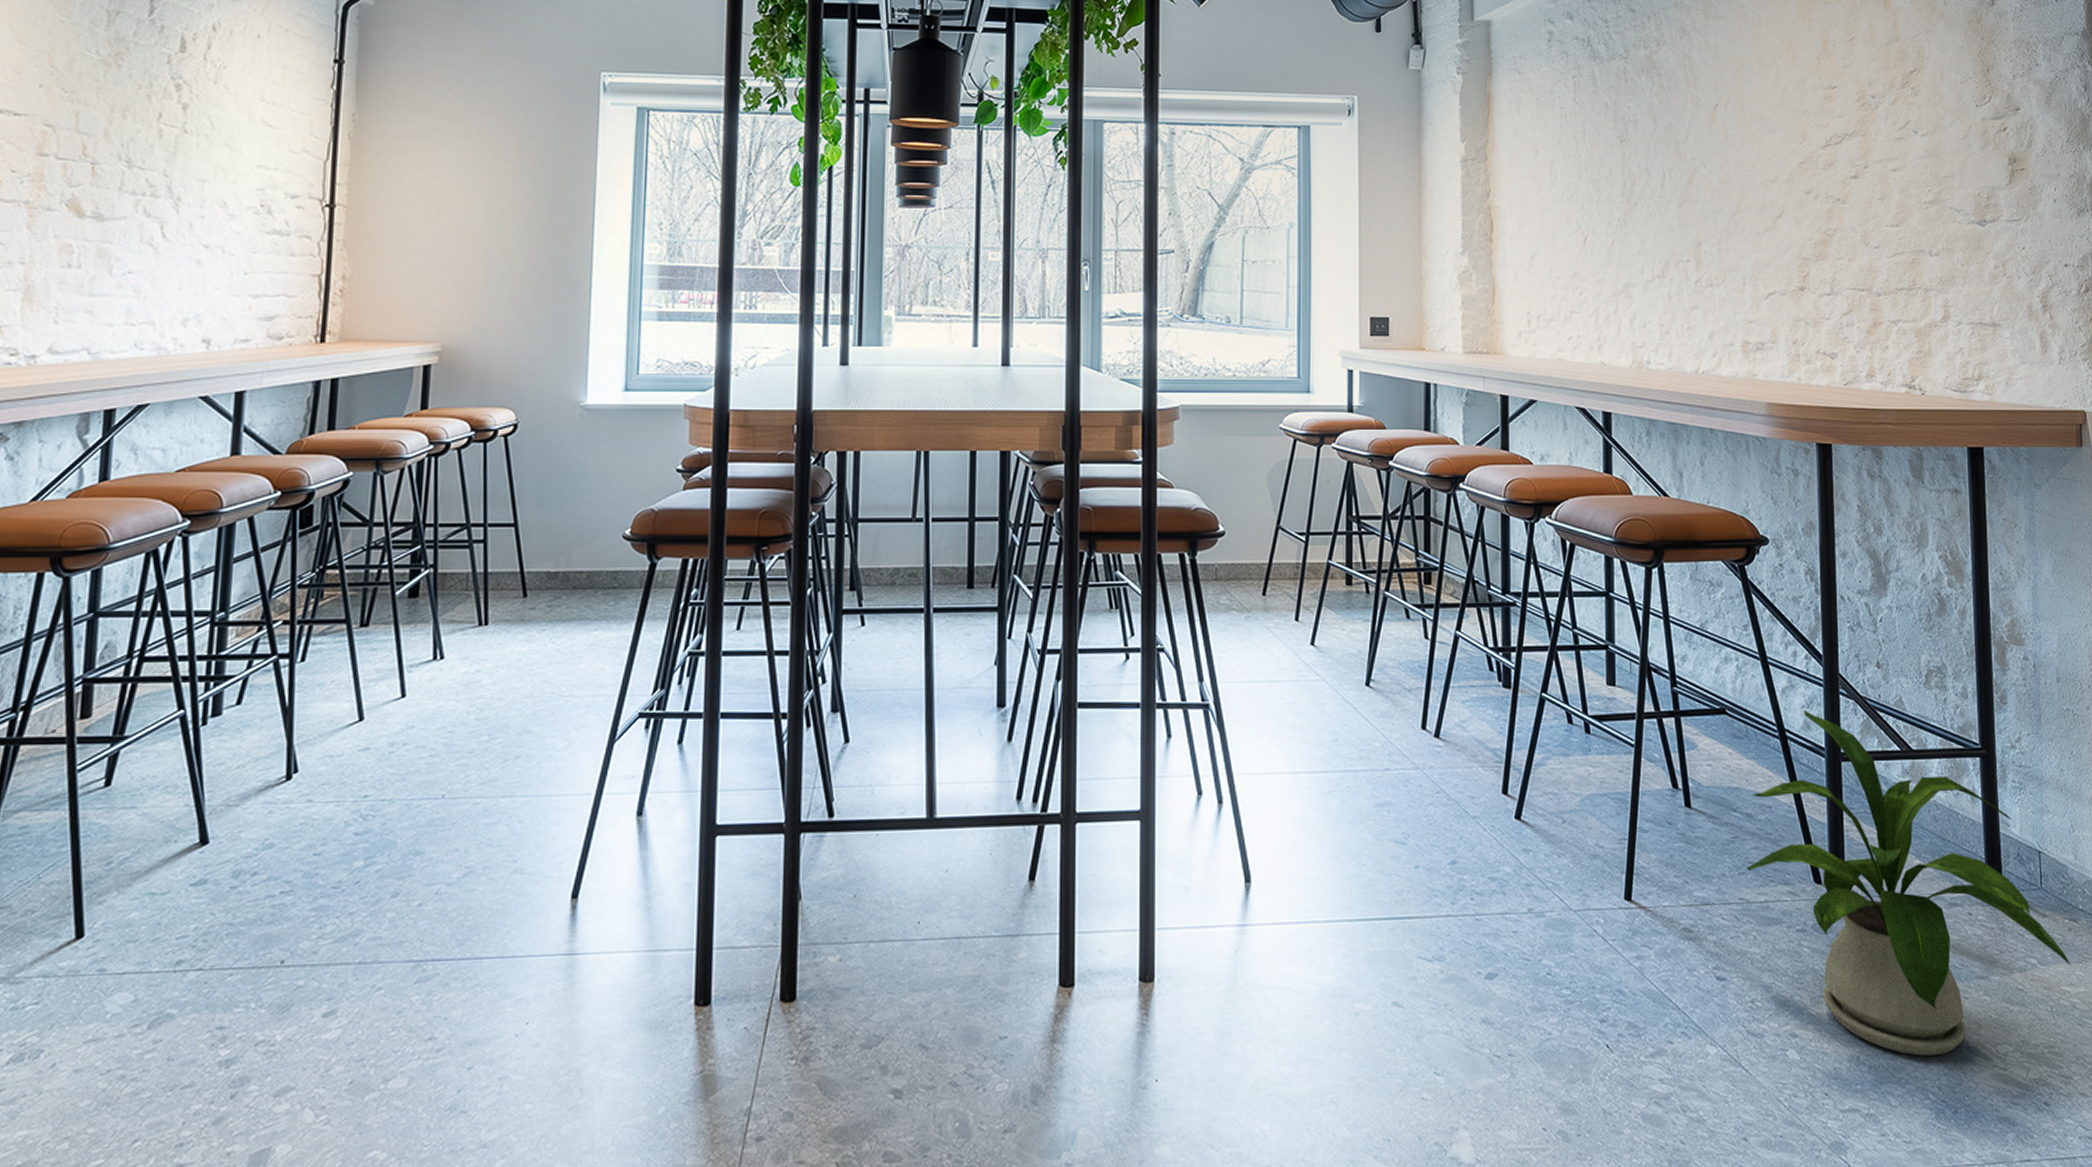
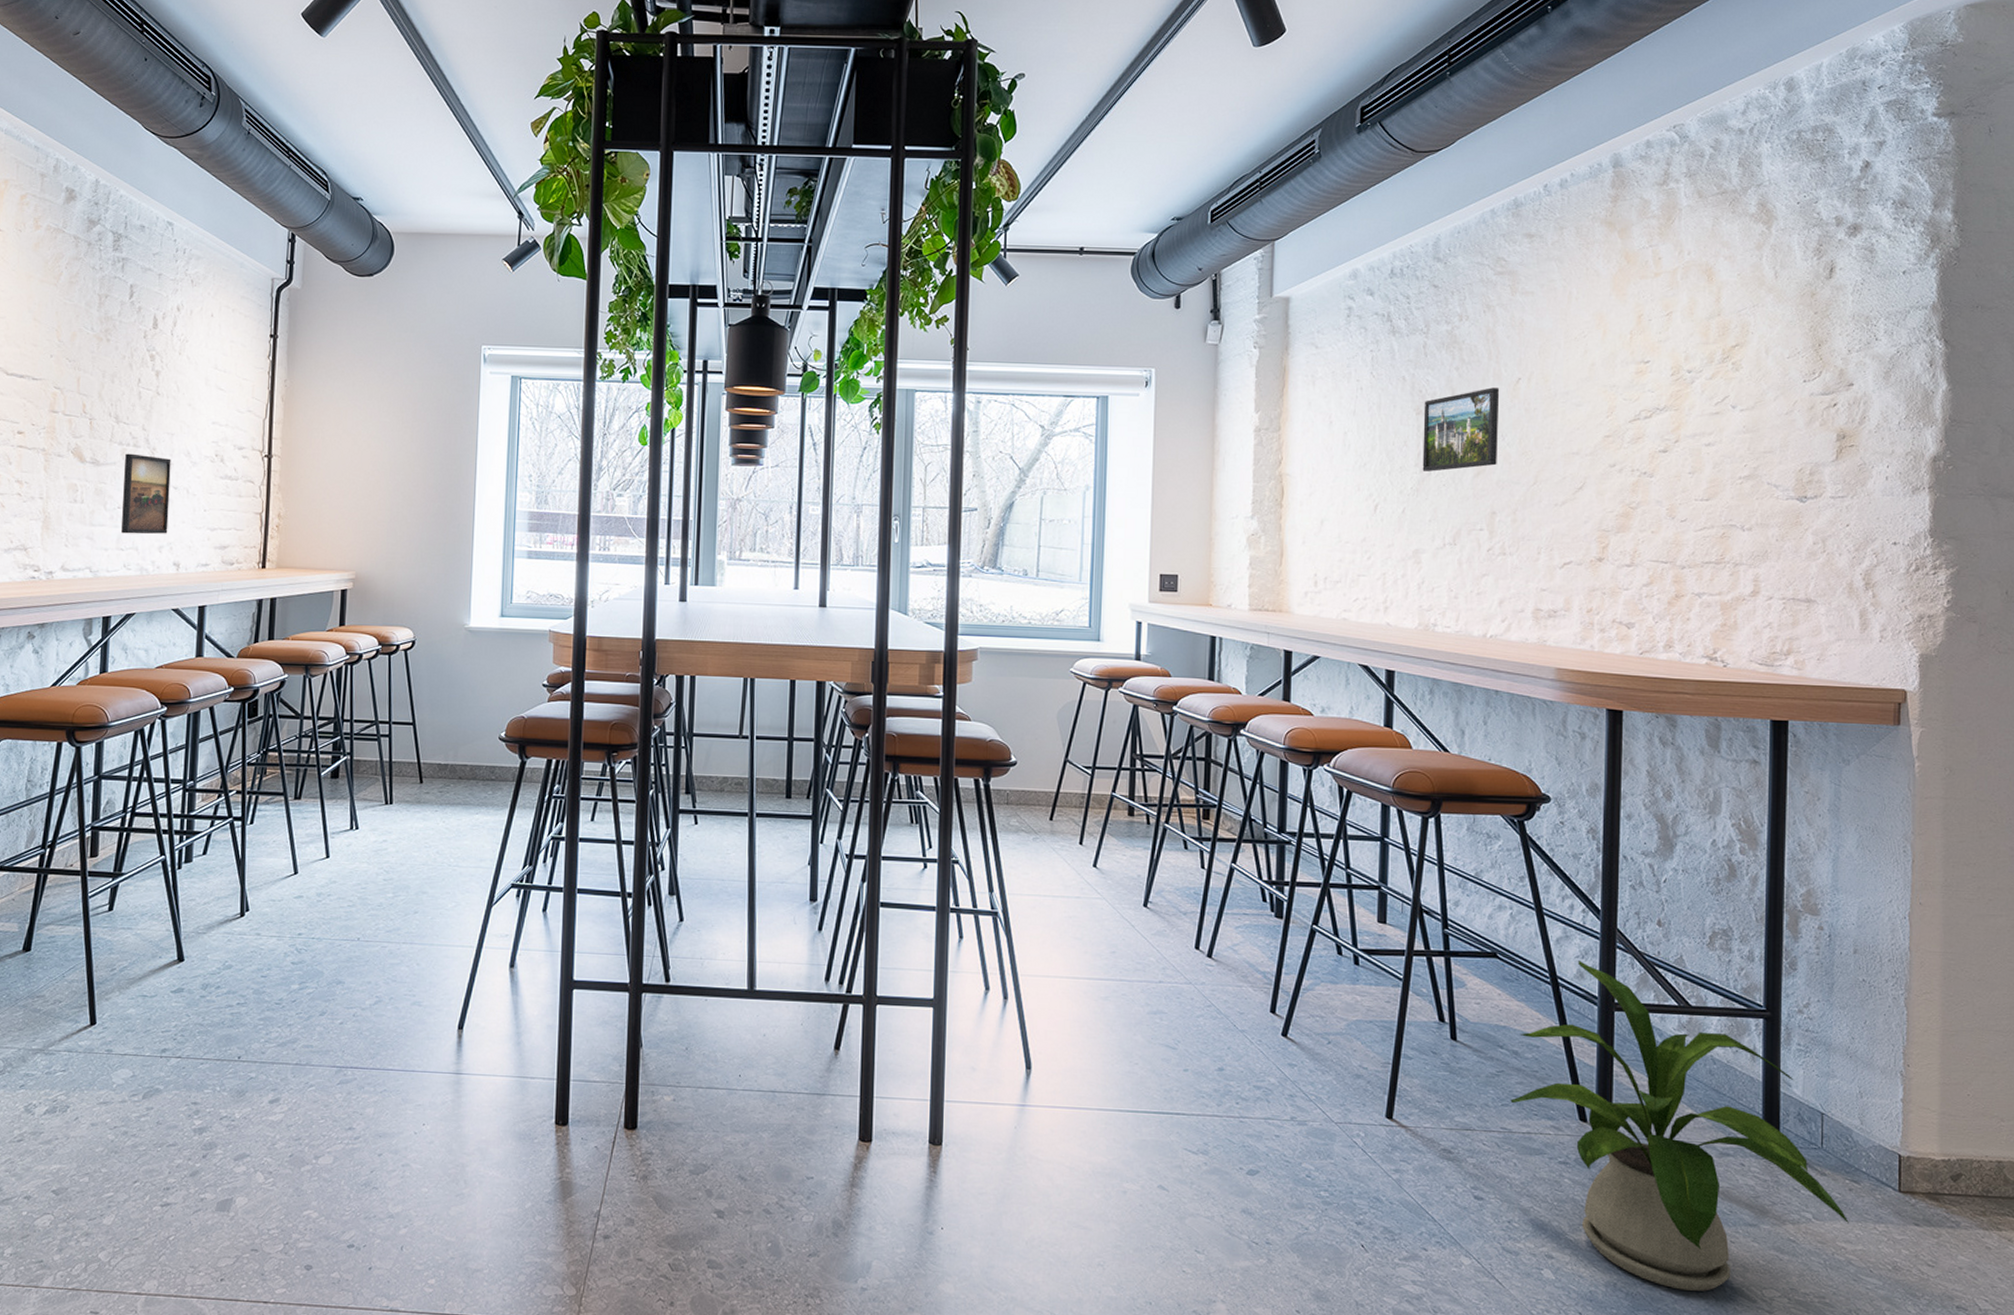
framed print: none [132,205,202,305] -> present [121,453,171,535]
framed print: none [1627,114,1700,201] -> present [1422,387,1500,472]

